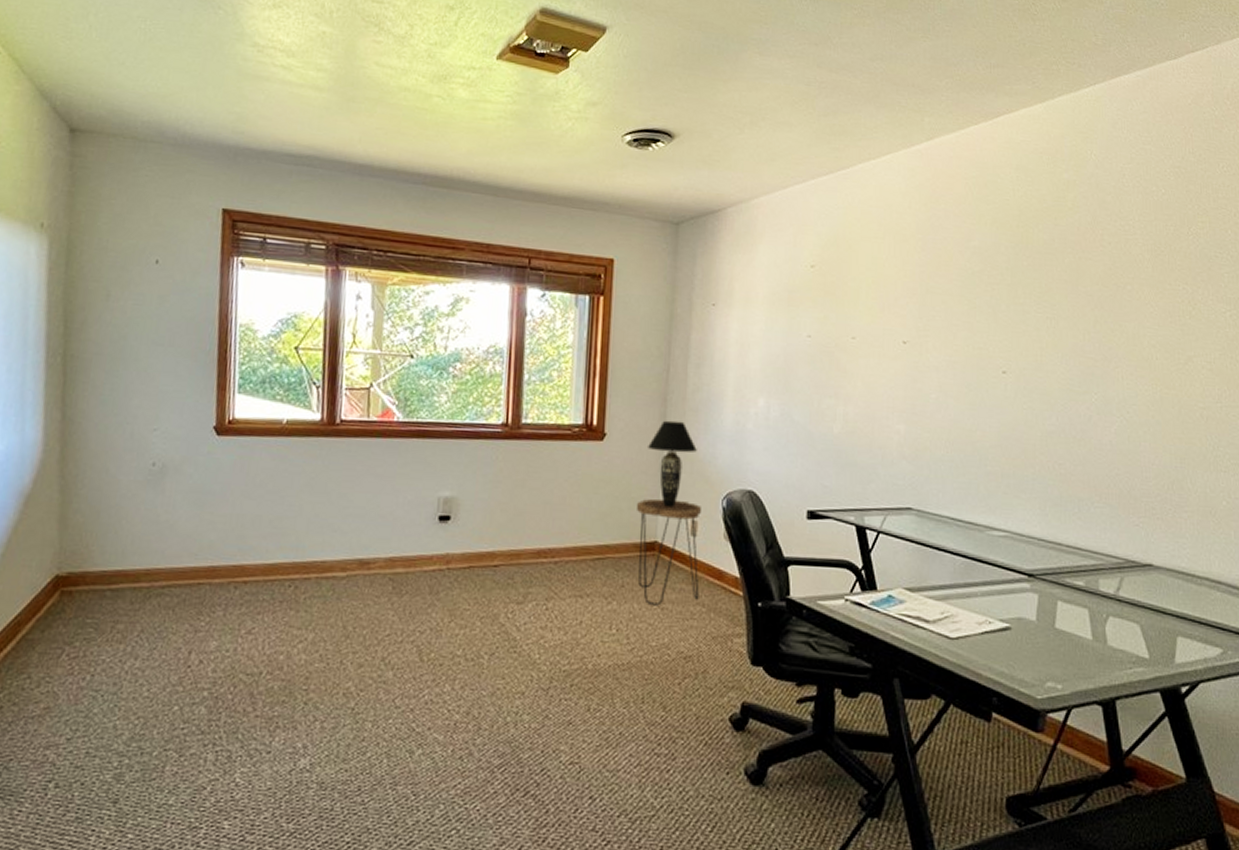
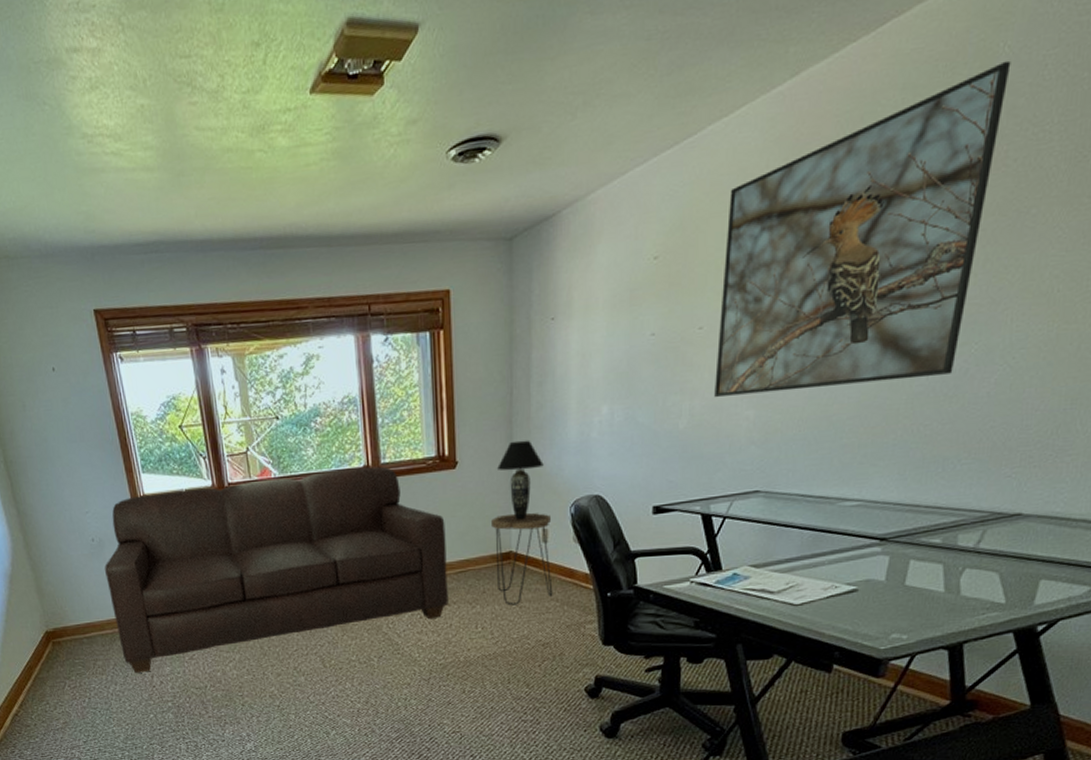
sofa: none [155,418,586,646] -> present [105,466,448,673]
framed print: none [867,165,1098,418] -> present [714,60,1011,397]

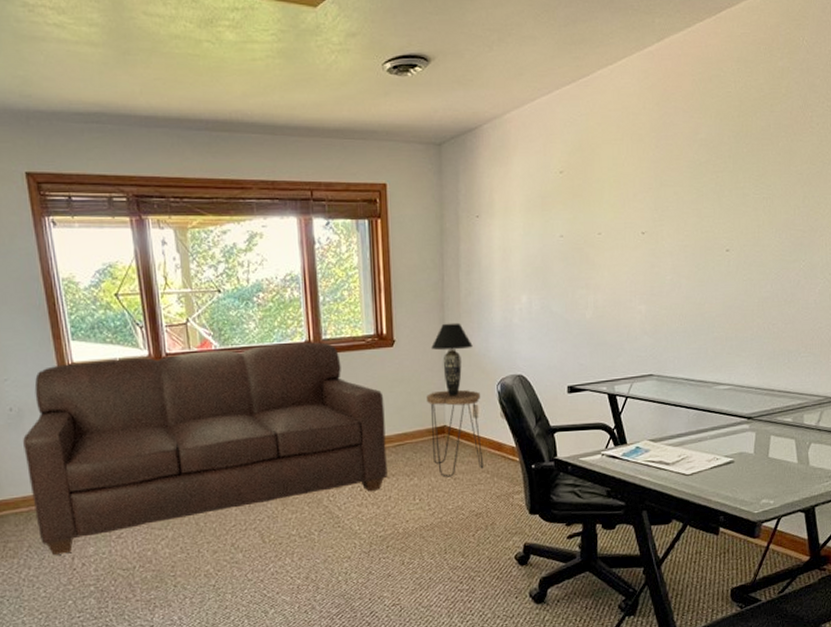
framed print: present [714,60,1011,397] -> none [613,51,809,292]

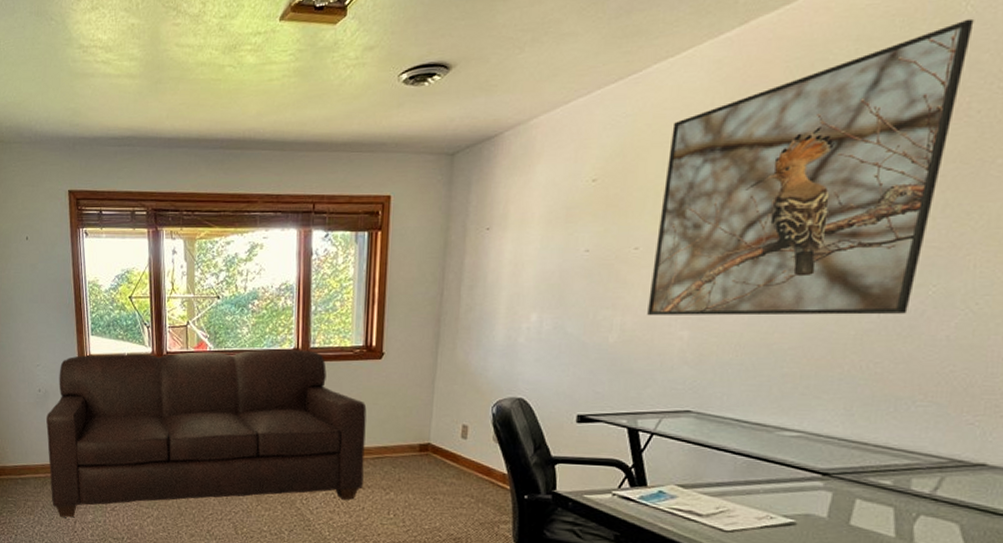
side table: present [427,389,484,478] -> none [412,407,472,497]
table lamp: present [431,322,473,397] -> none [422,338,469,415]
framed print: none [613,51,809,292] -> present [647,18,975,316]

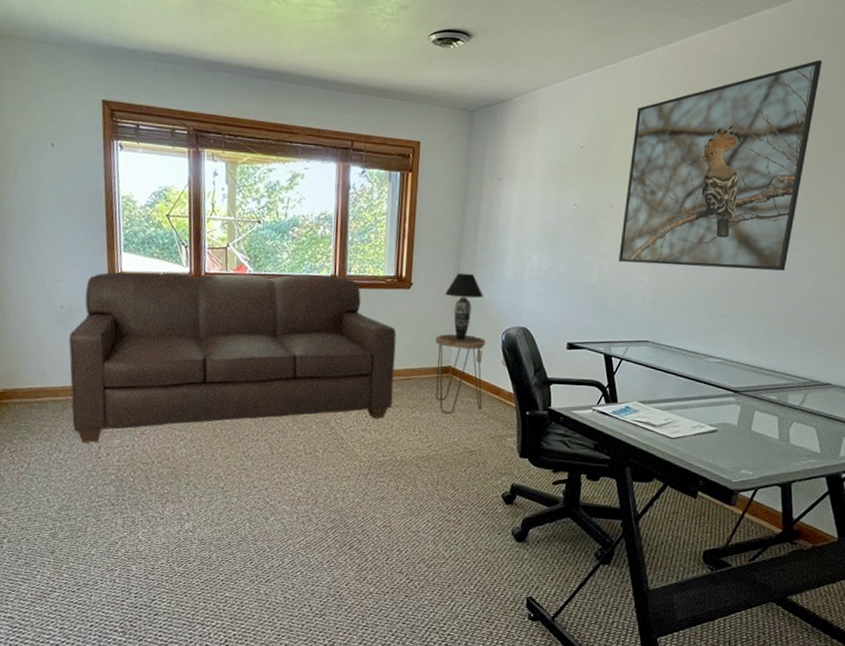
side table: none [412,407,472,497] -> present [436,333,485,414]
table lamp: none [422,338,469,415] -> present [445,272,483,340]

